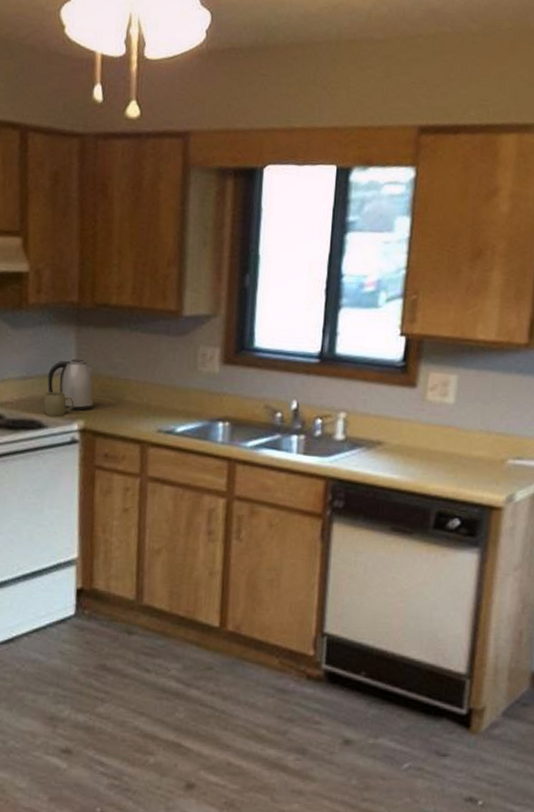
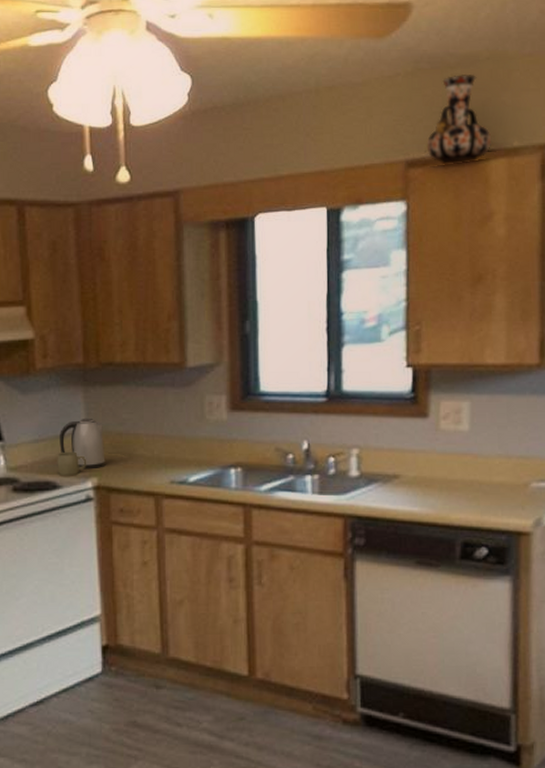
decorative vase: none [441,43,505,135] -> present [426,75,491,164]

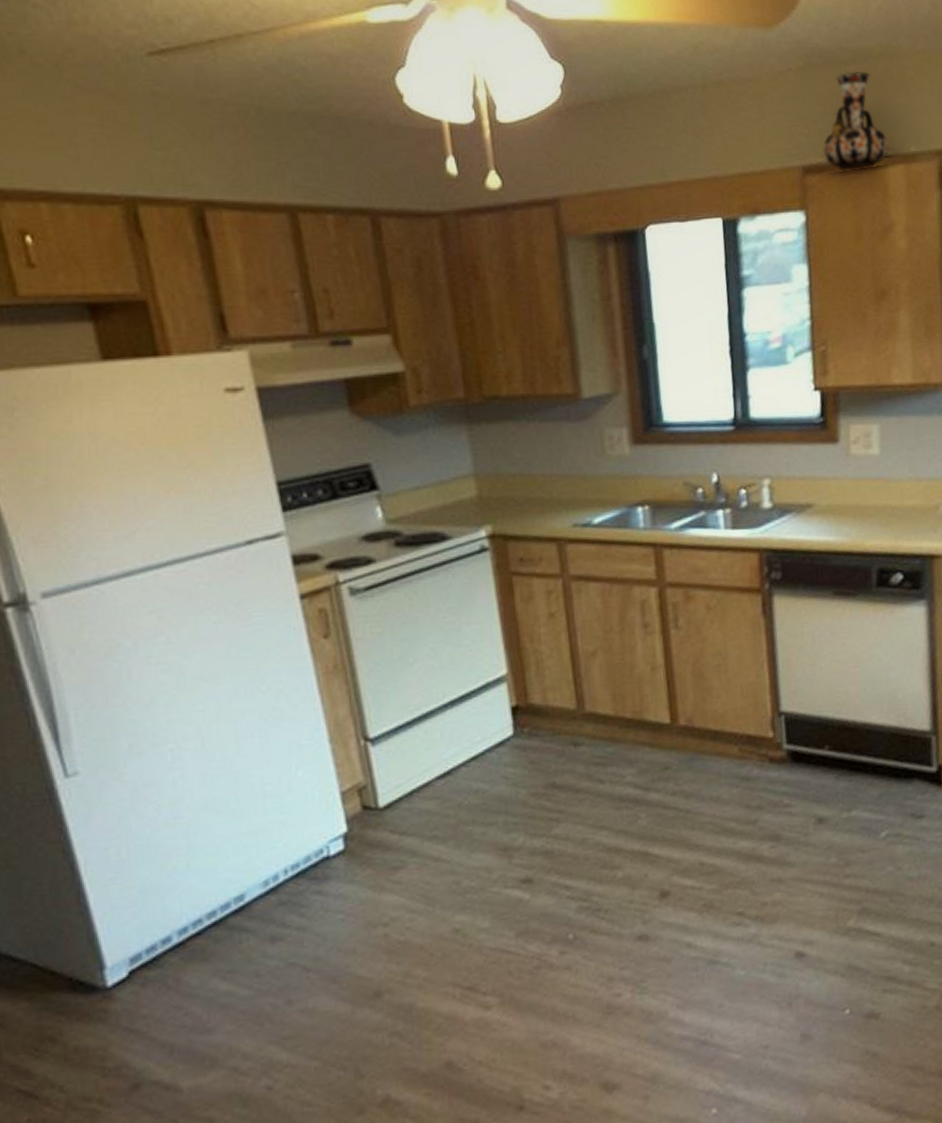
mug: present [57,451,87,477] -> none [443,497,478,527]
kettle: present [60,418,106,470] -> none [444,459,500,517]

